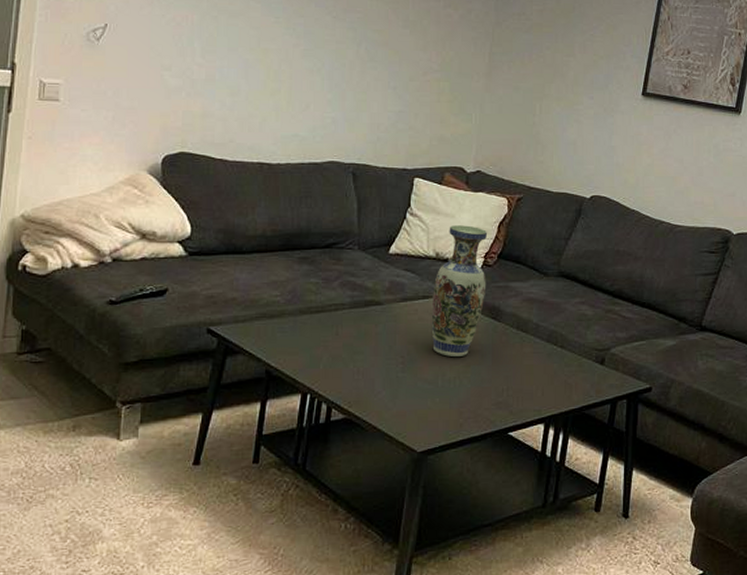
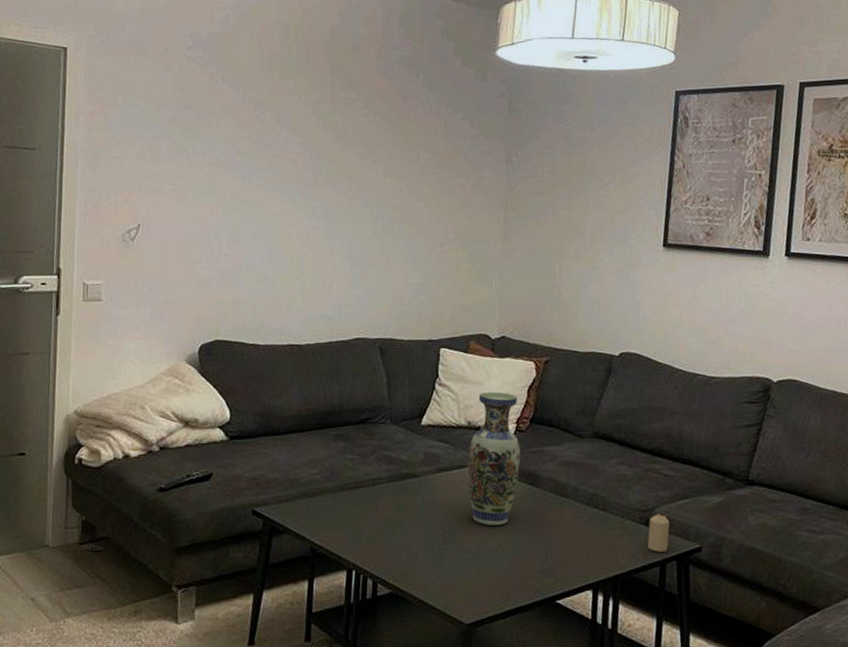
candle: none [600,353,624,390] -> present [647,514,670,552]

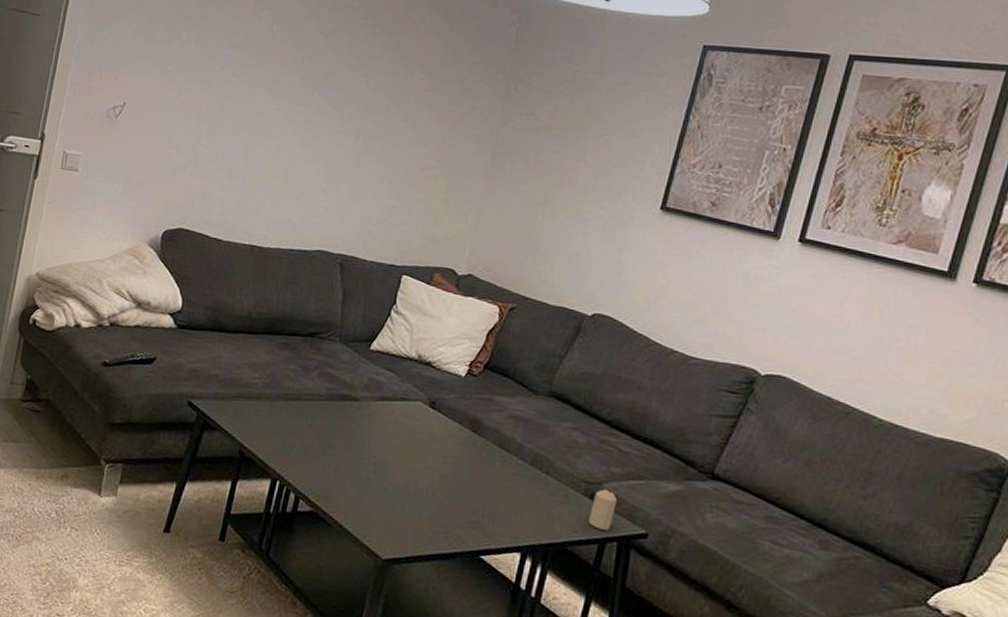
vase: present [467,392,521,526] -> none [406,328,475,467]

